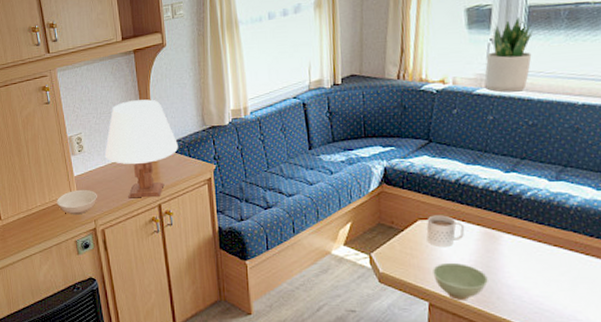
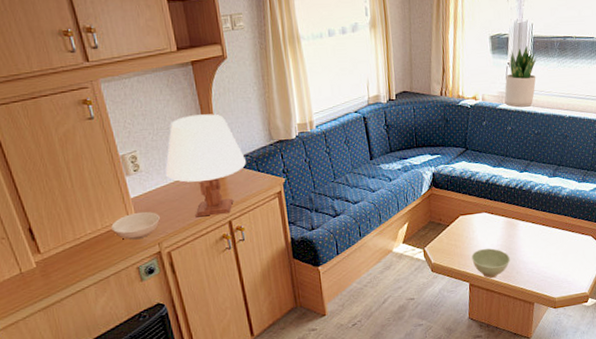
mug: present [426,215,465,248] -> none [466,210,494,238]

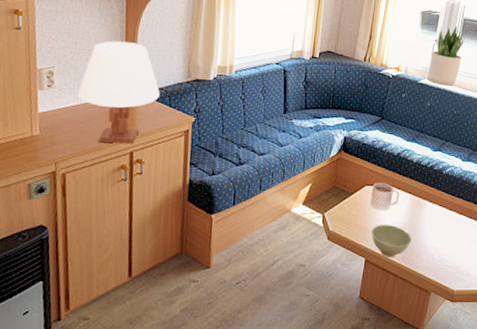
bowl: present [111,211,160,240] -> none [12,127,63,156]
mug: none [466,210,494,238] -> present [370,182,400,211]

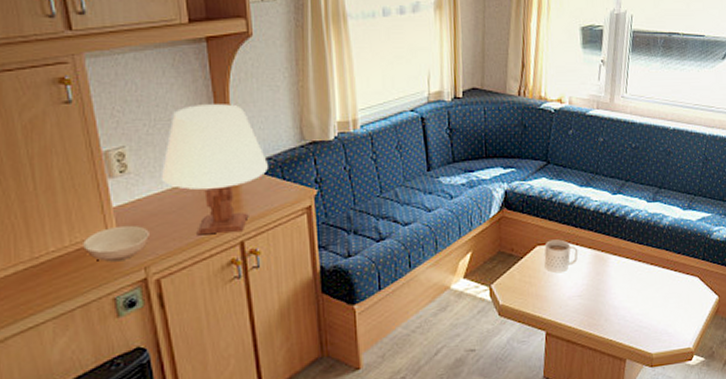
bowl: none [12,127,63,156] -> present [83,225,149,262]
bowl: present [371,224,411,257] -> none [549,287,598,326]
planter: present [428,26,465,86] -> none [596,40,637,115]

